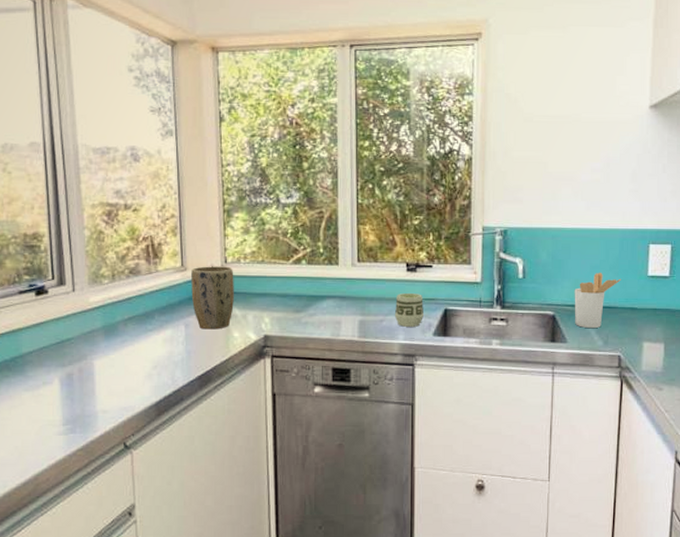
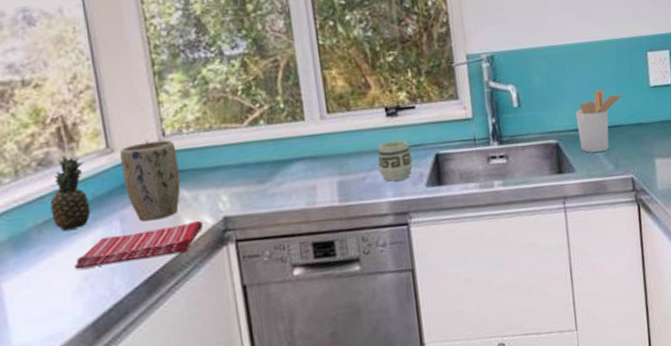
fruit: none [135,268,164,327] -> present [50,156,91,230]
dish towel: none [147,335,247,359] -> present [74,220,203,270]

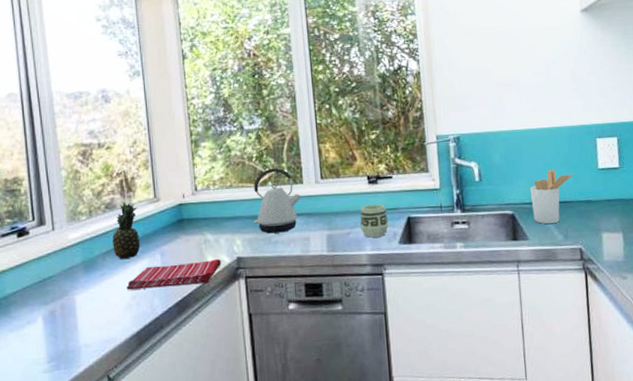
plant pot: present [120,140,181,222] -> none [164,194,206,257]
kettle: none [241,102,304,185] -> present [253,167,302,234]

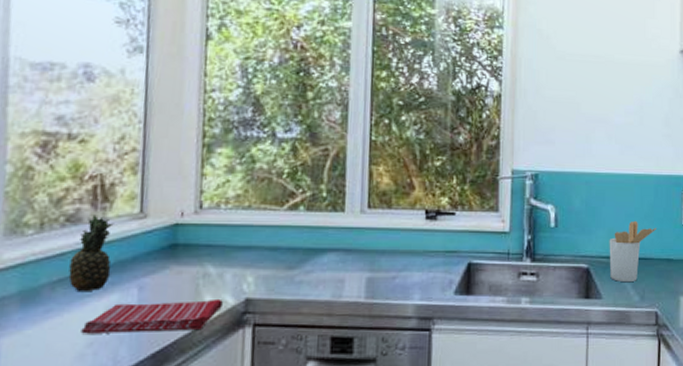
kettle: present [253,167,302,234] -> none [274,189,341,271]
cup: present [360,204,389,238] -> none [409,245,445,284]

